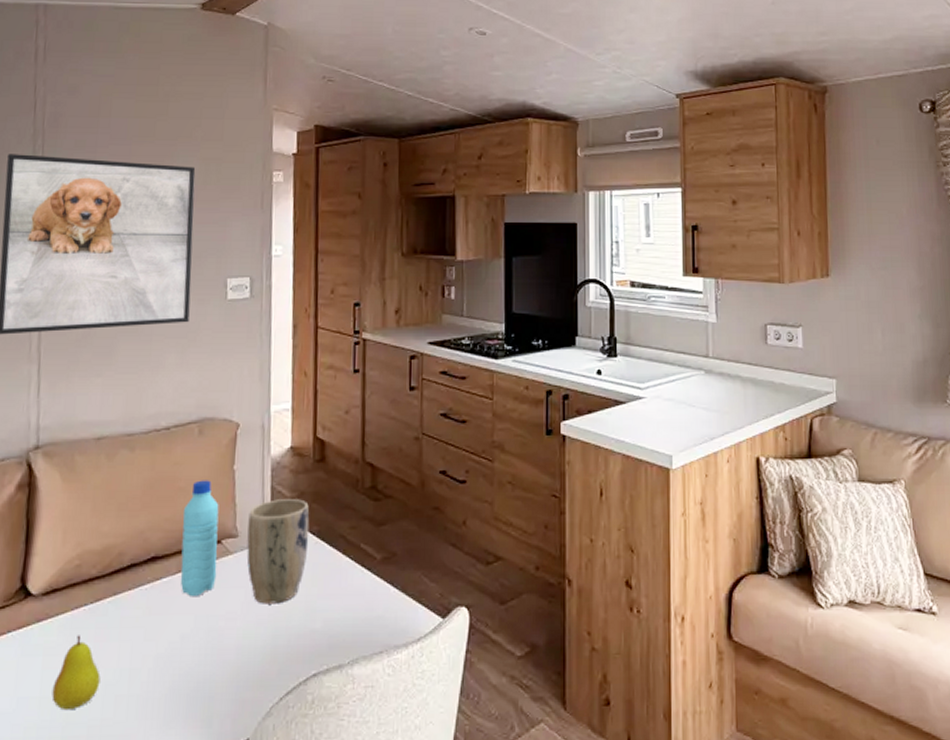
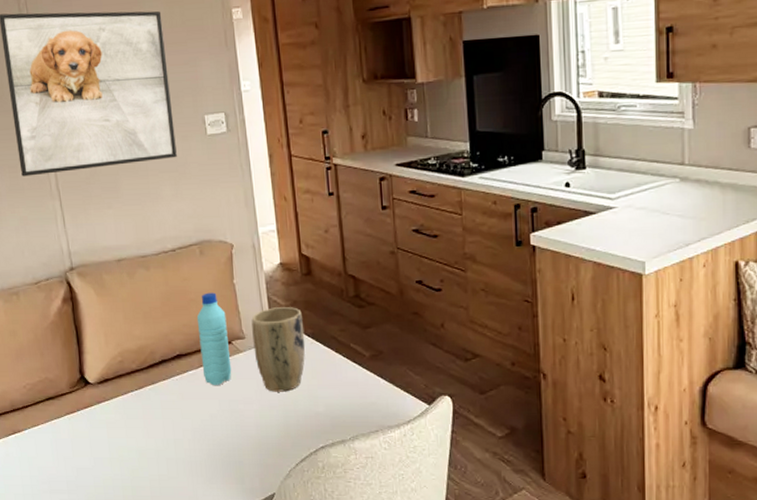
fruit: present [52,635,101,711] -> none [118,413,153,468]

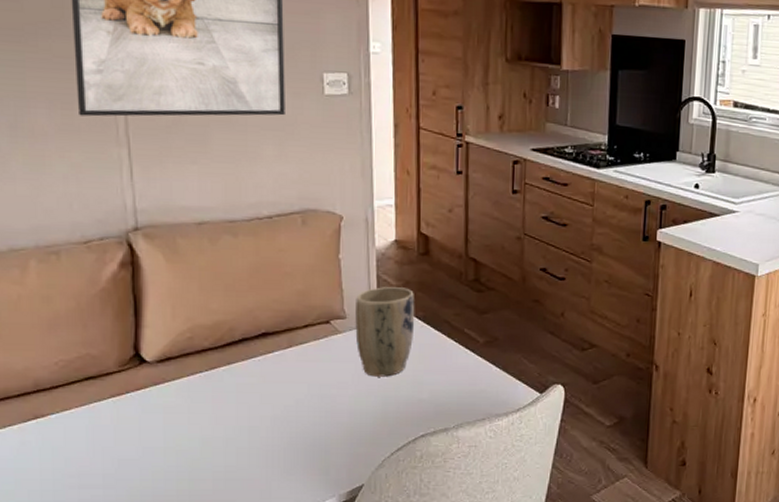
water bottle: present [196,292,232,385] -> none [290,266,327,368]

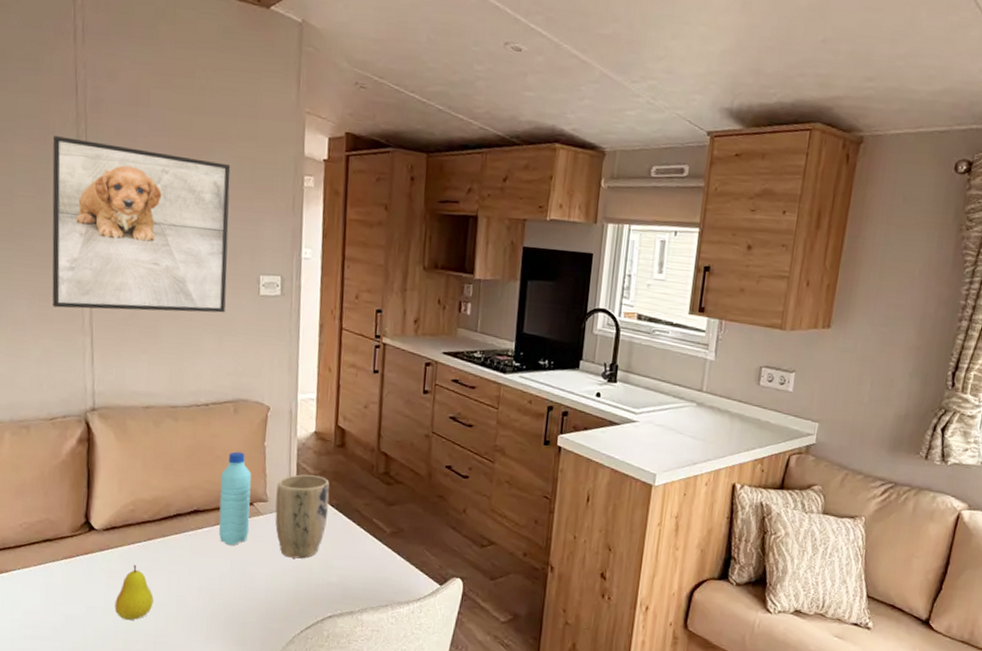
fruit: none [176,397,221,459] -> present [114,564,154,621]
water bottle: none [290,266,327,368] -> present [218,451,252,545]

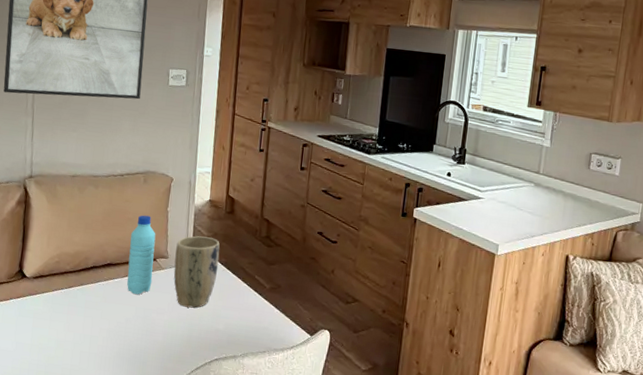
fruit: present [114,564,154,621] -> none [39,308,71,356]

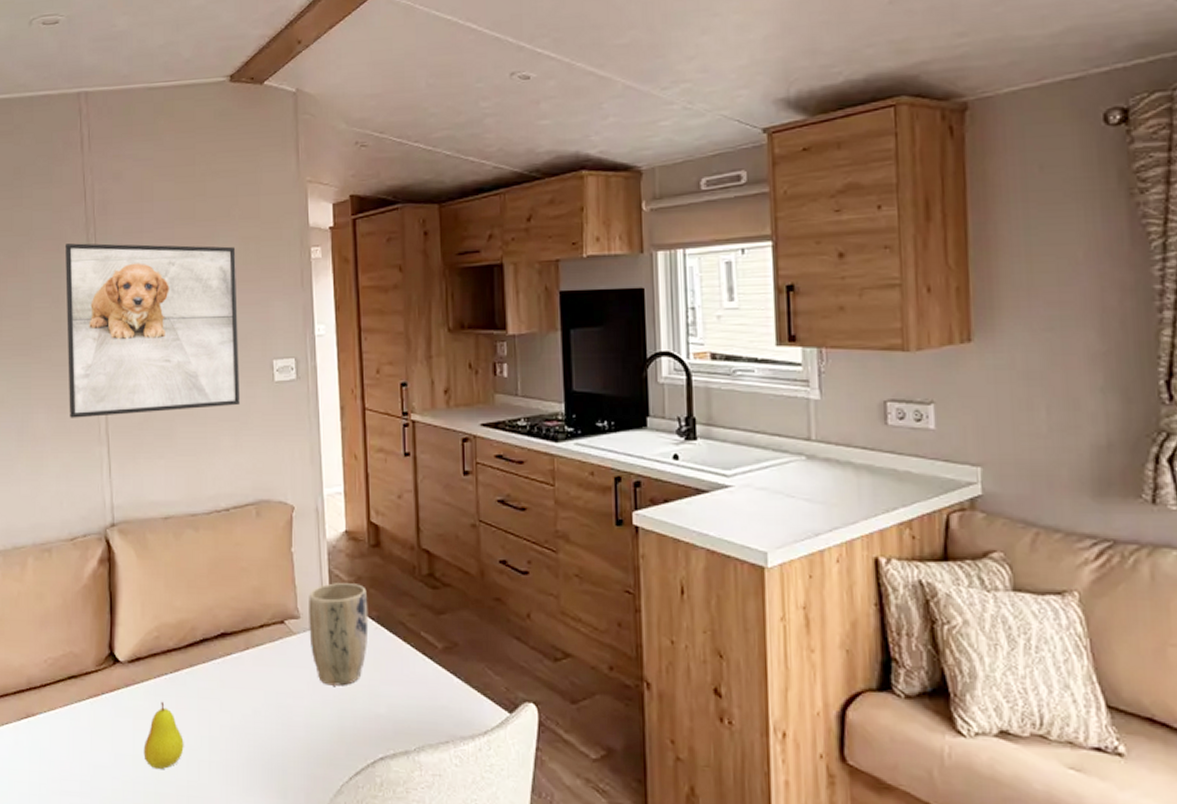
fruit: none [39,308,71,356] -> present [143,701,184,770]
water bottle: present [127,215,156,294] -> none [246,561,282,673]

